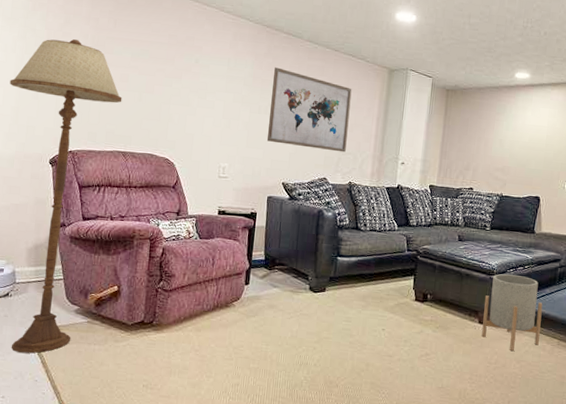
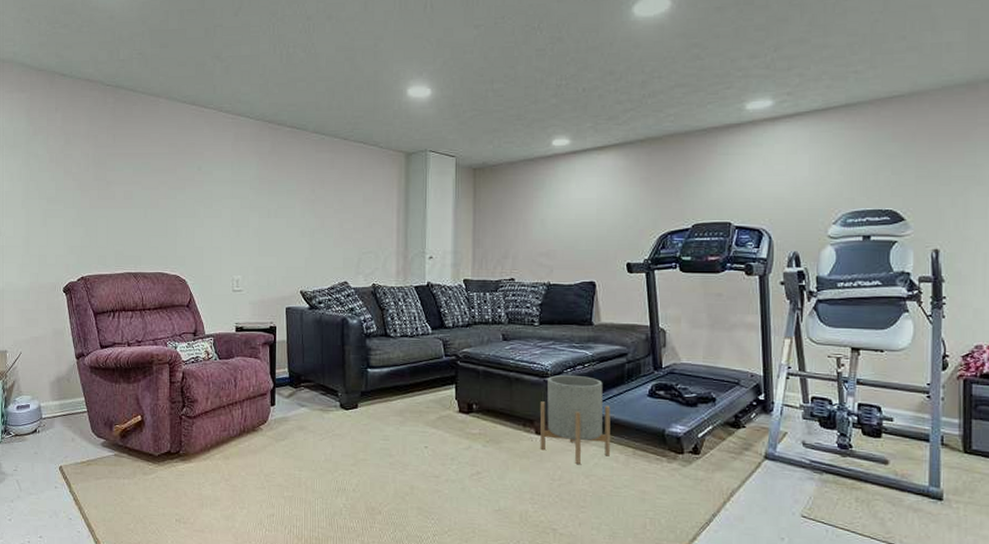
floor lamp: present [9,39,122,354] -> none [18,160,128,491]
wall art: present [267,67,352,153] -> none [279,165,367,252]

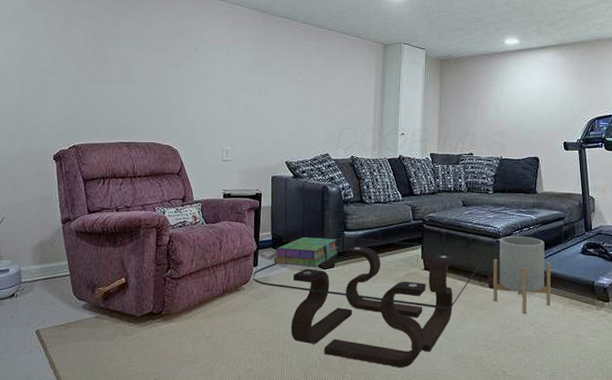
coffee table: none [270,374,531,520] -> present [252,236,485,367]
stack of books: none [292,375,361,408] -> present [274,237,338,268]

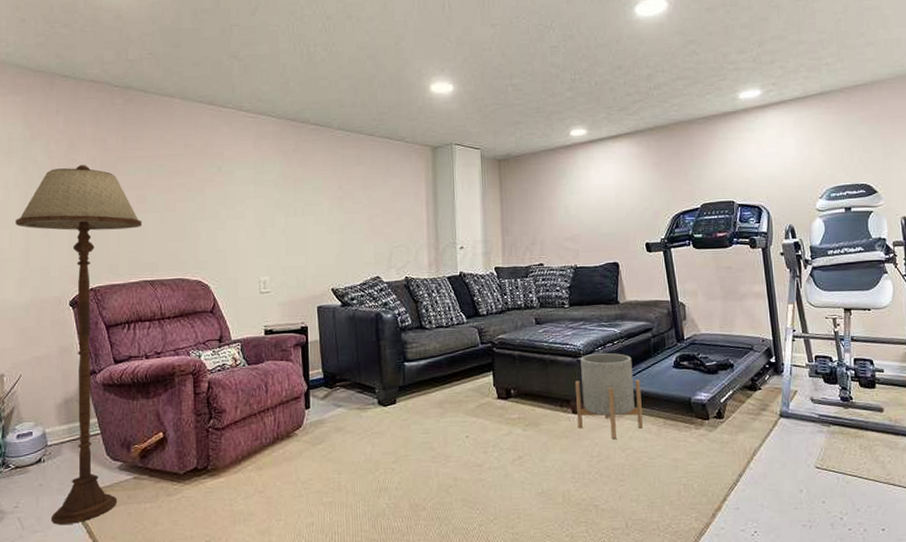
floor lamp: none [12,37,124,354] -> present [15,165,142,525]
coffee table: present [252,236,485,367] -> none [305,368,566,509]
stack of books: present [274,237,338,268] -> none [328,371,399,405]

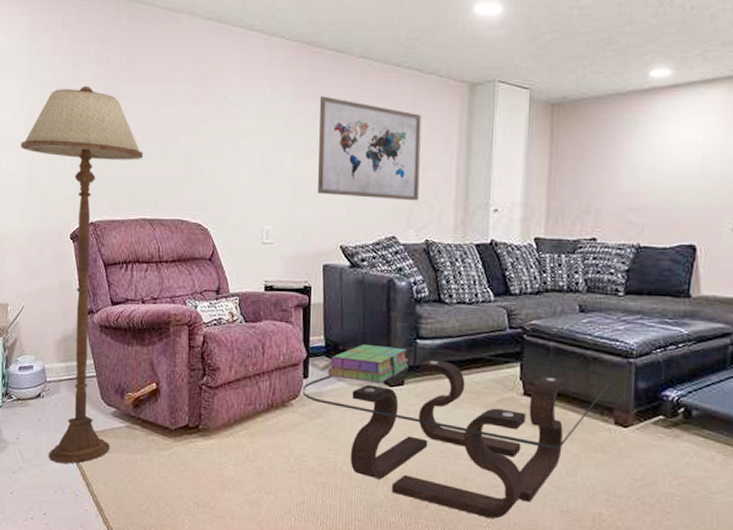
coffee table: none [305,368,566,509] -> present [302,345,611,519]
wall art: none [306,163,397,246] -> present [317,96,422,201]
stack of books: none [328,371,399,405] -> present [328,345,409,384]
planter: present [574,353,644,439] -> none [620,356,708,462]

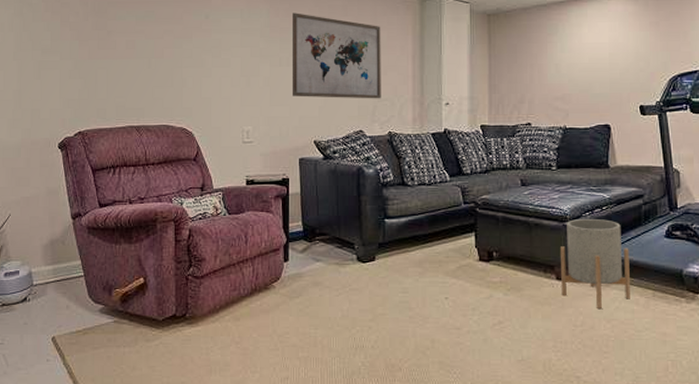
floor lamp: present [21,86,144,464] -> none [9,9,130,364]
coffee table: present [302,345,611,519] -> none [283,225,550,373]
stack of books: present [328,345,409,384] -> none [306,227,378,261]
planter: none [620,356,708,462] -> present [559,219,631,308]

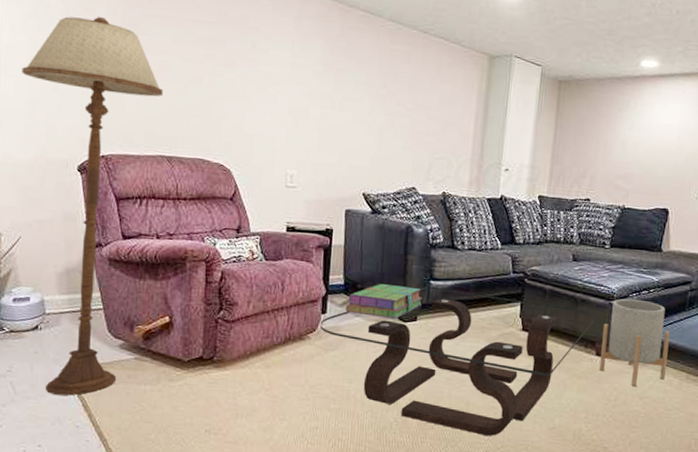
floor lamp: none [9,9,130,364] -> present [22,16,164,396]
coffee table: none [283,225,550,373] -> present [319,286,595,436]
wall art: present [291,13,381,99] -> none [343,52,445,157]
stack of books: none [306,227,378,261] -> present [346,284,422,320]

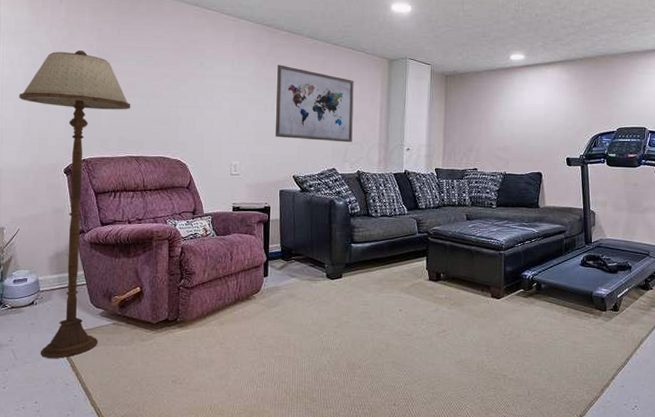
coffee table: present [319,286,595,436] -> none [263,248,488,371]
wall art: none [343,52,445,157] -> present [275,65,354,143]
stack of books: present [346,284,422,320] -> none [283,249,345,278]
planter: present [599,299,670,386] -> none [495,249,551,321]

